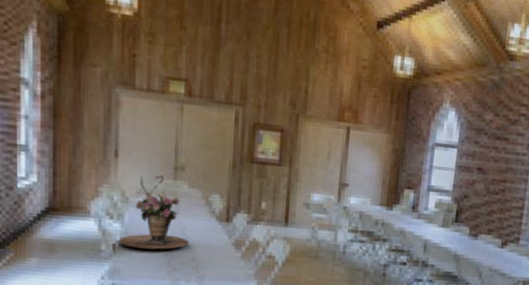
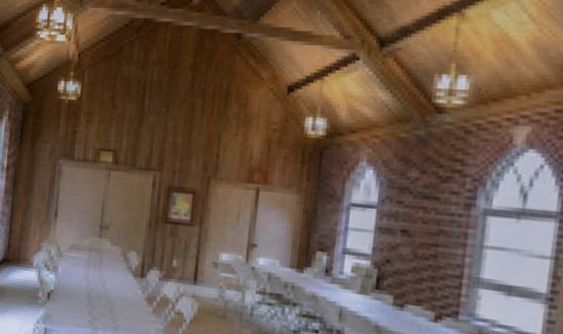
flower arrangement: present [118,175,189,250] -> none [52,233,109,300]

